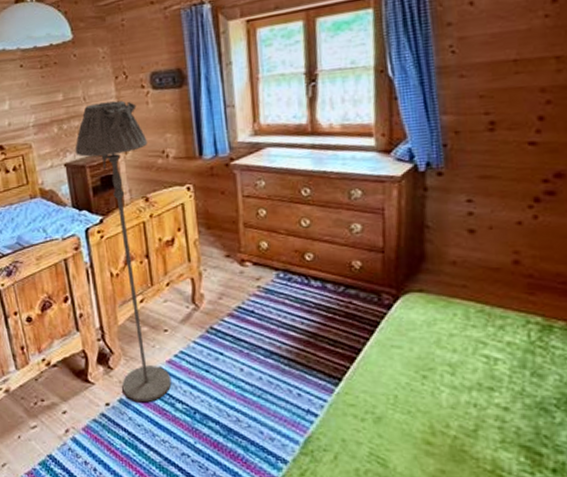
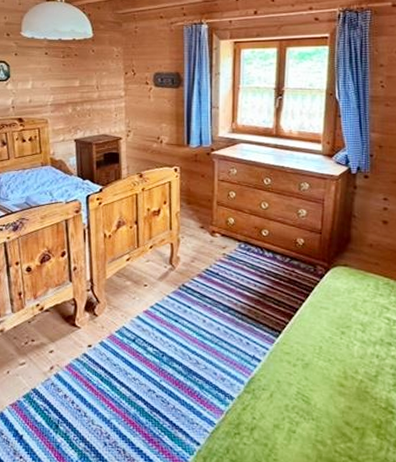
floor lamp: present [75,100,172,402] -> none [85,92,146,345]

